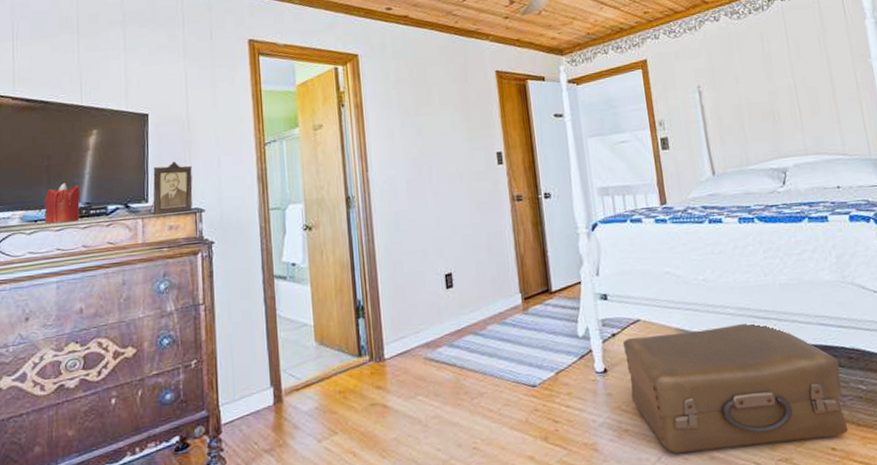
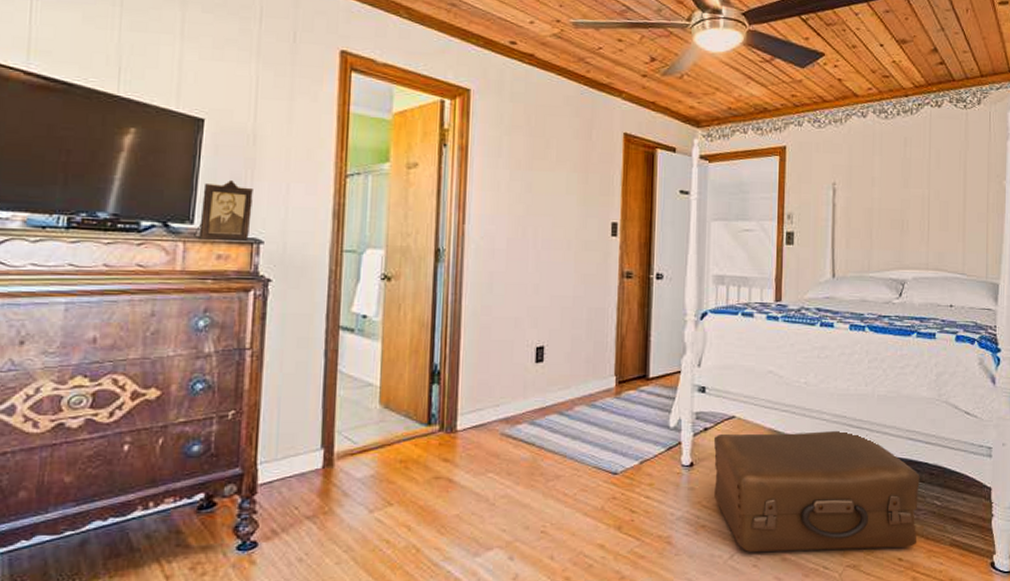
candle: present [44,183,81,224] -> none [55,186,107,234]

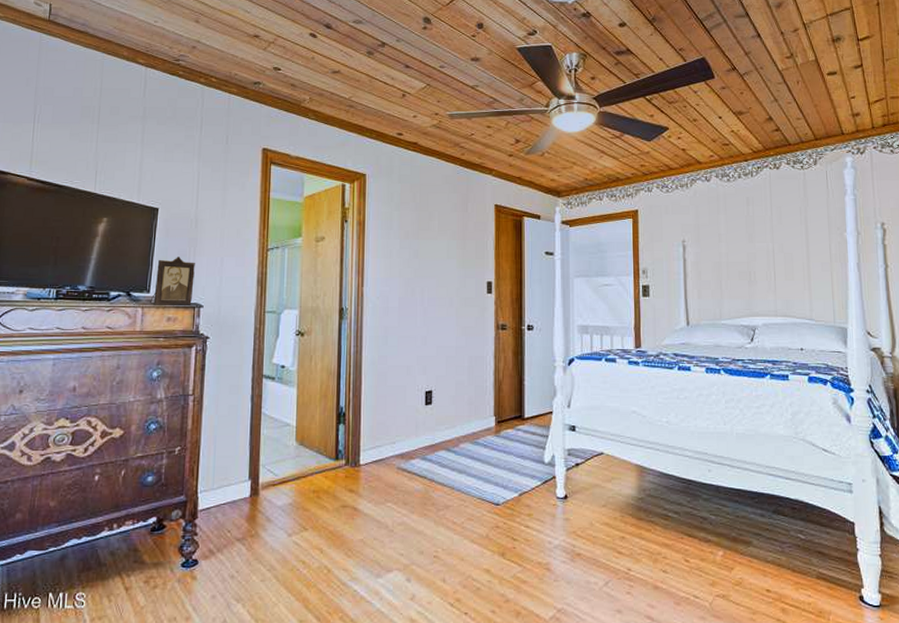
suitcase: present [713,430,920,552] -> none [584,466,784,580]

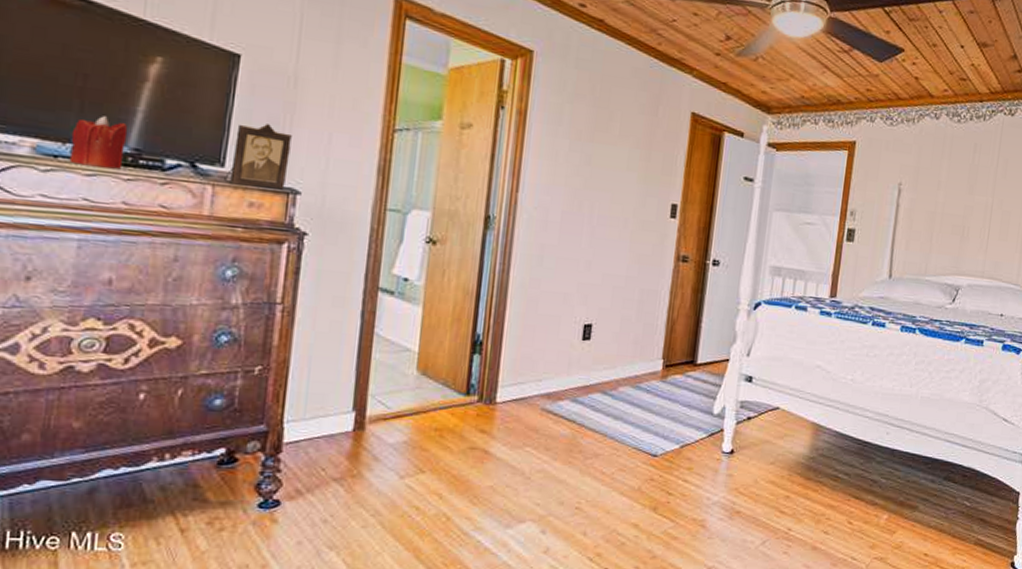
candle: none [47,265,85,303] -> present [69,116,128,170]

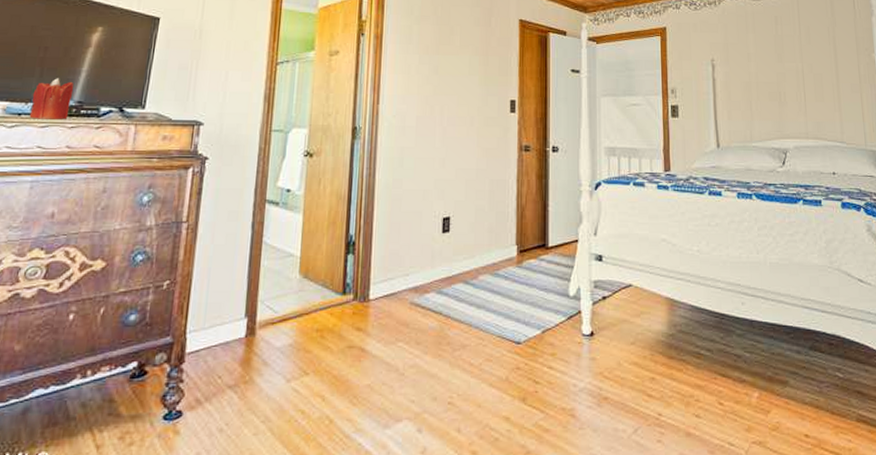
photo frame: present [224,124,292,190] -> none [144,70,197,123]

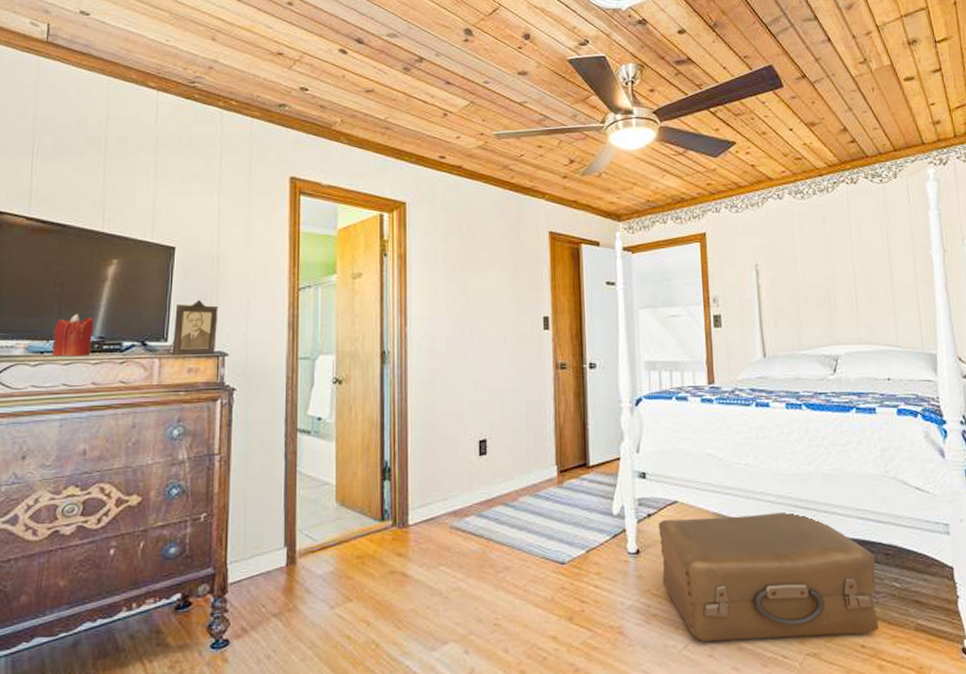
photo frame: none [144,70,197,123] -> present [168,300,218,355]
suitcase: none [612,298,823,426] -> present [658,511,880,641]

